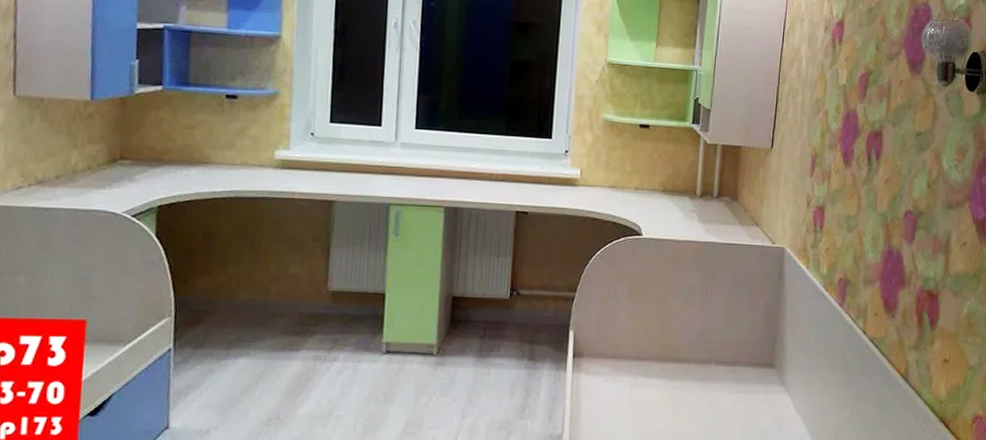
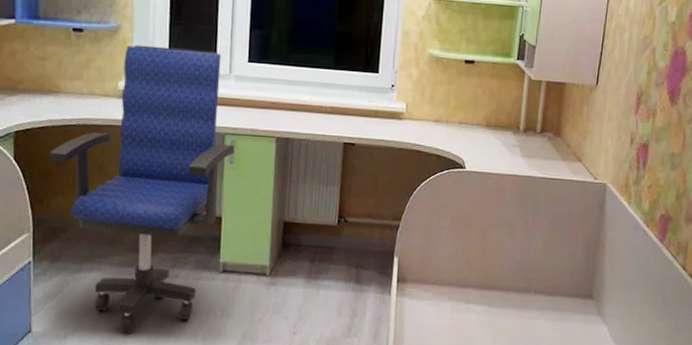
office chair: none [196,112,400,425] -> present [49,45,235,333]

